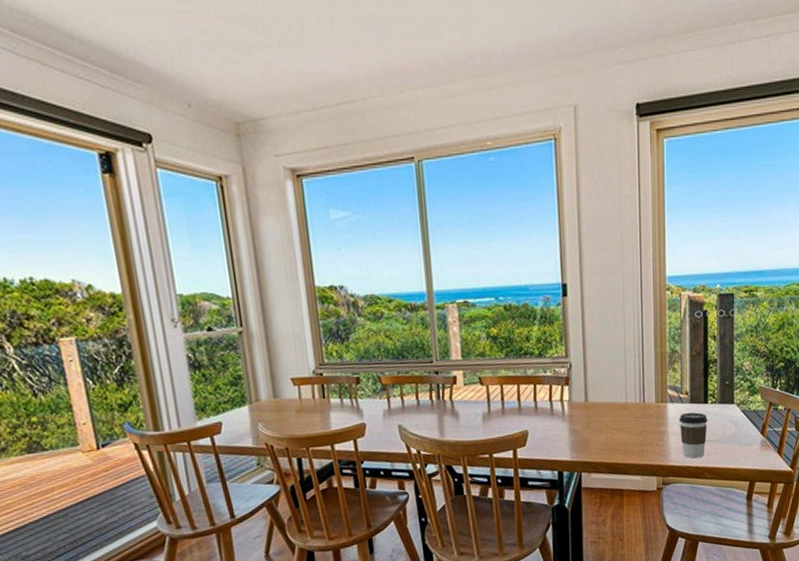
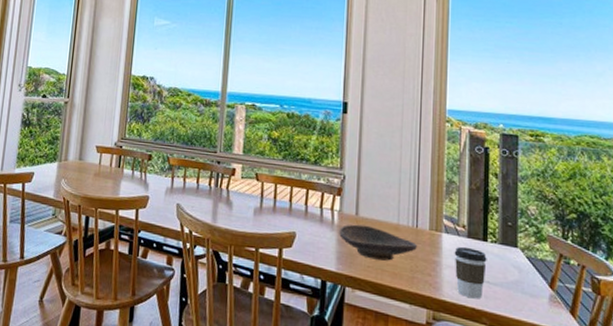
decorative bowl: none [570,409,645,442] -> present [339,224,417,261]

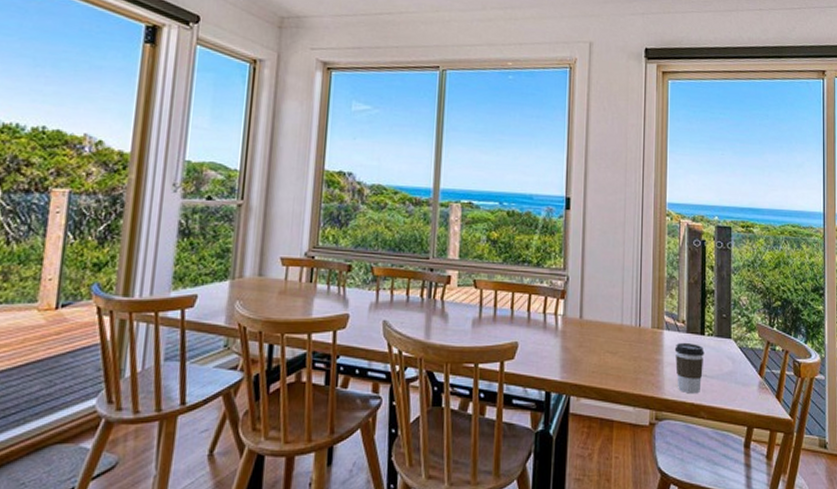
decorative bowl: present [339,224,417,261] -> none [563,328,640,364]

